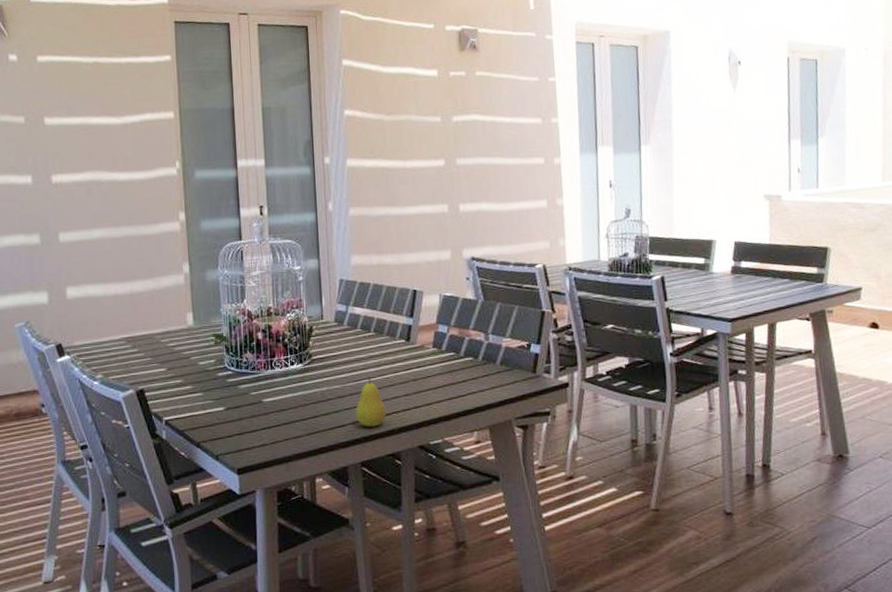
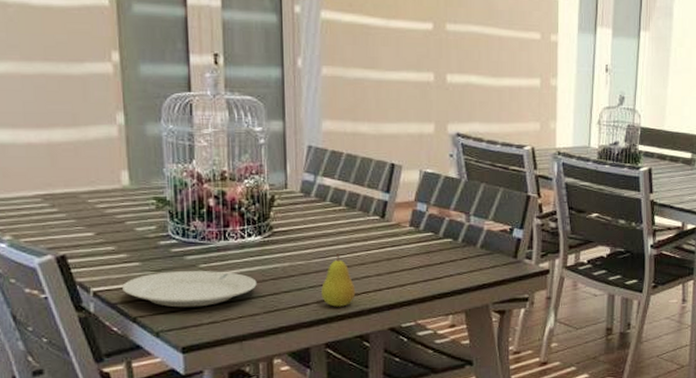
plate: none [188,397,300,432] -> present [122,271,257,308]

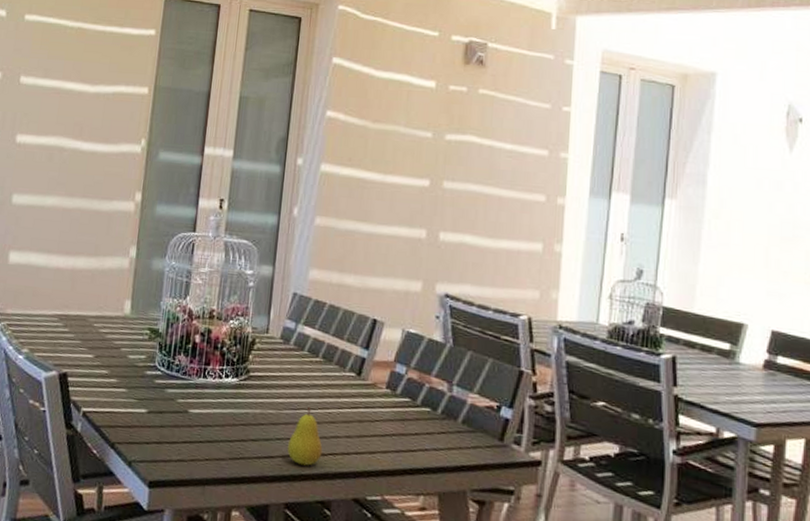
plate: present [122,271,257,308] -> none [107,401,227,443]

